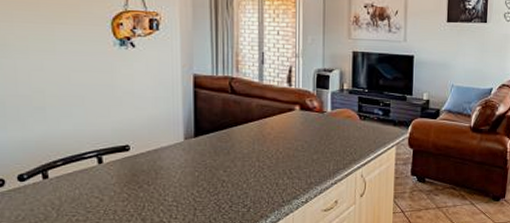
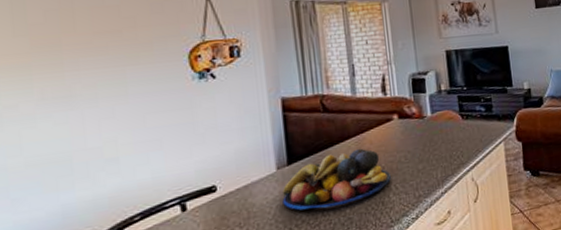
fruit bowl: none [187,132,286,181] -> present [282,148,391,211]

